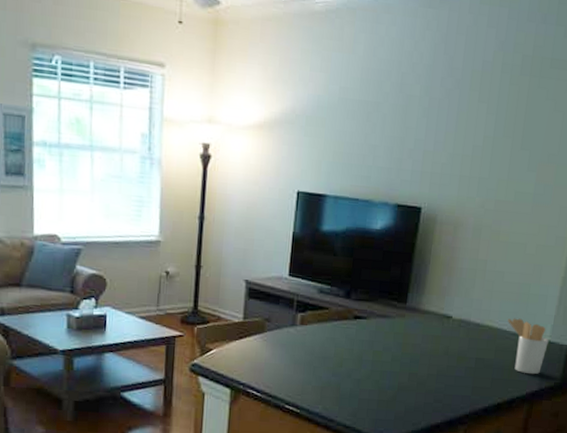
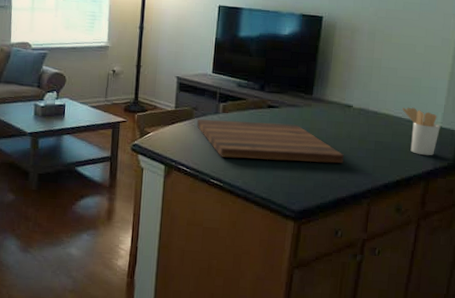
cutting board: none [269,333,440,385] -> present [196,119,344,164]

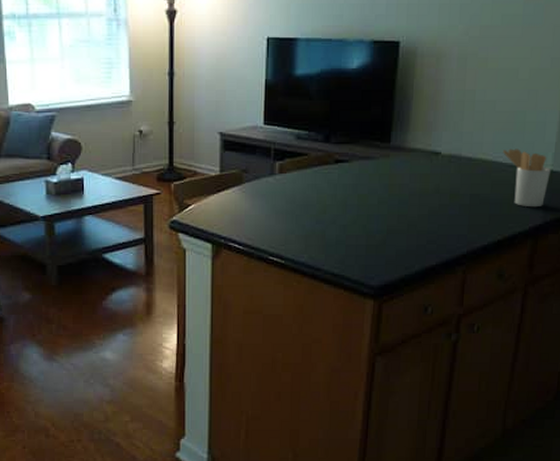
cutting board: present [196,119,344,164] -> none [248,181,432,228]

